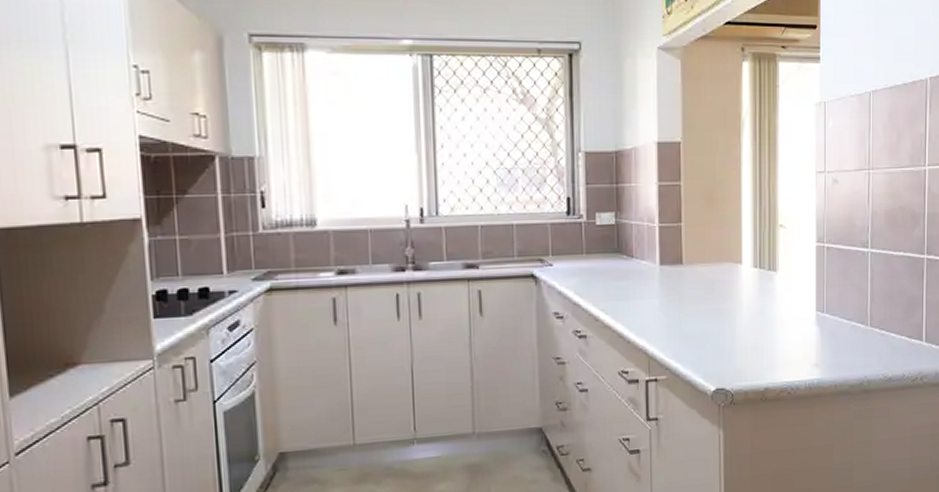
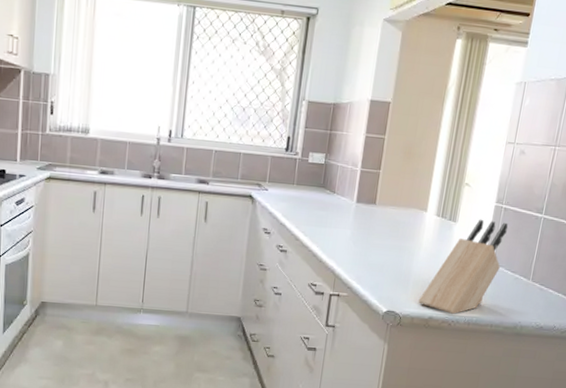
knife block: none [749,263,835,380] -> present [418,219,508,314]

